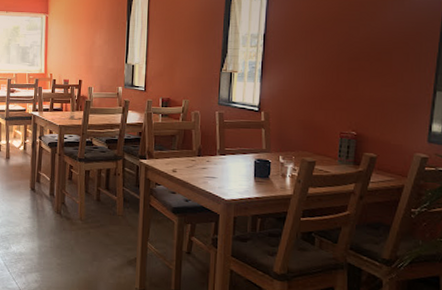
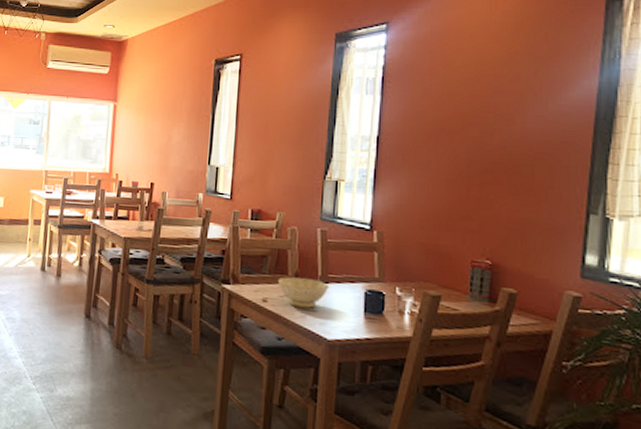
bowl: none [184,151,225,176] -> present [277,277,329,309]

